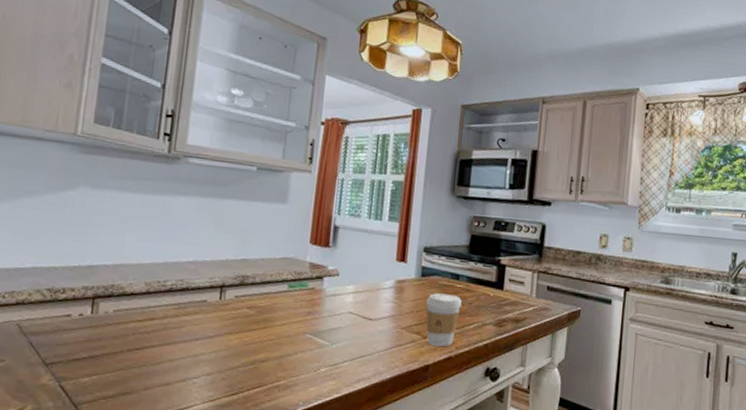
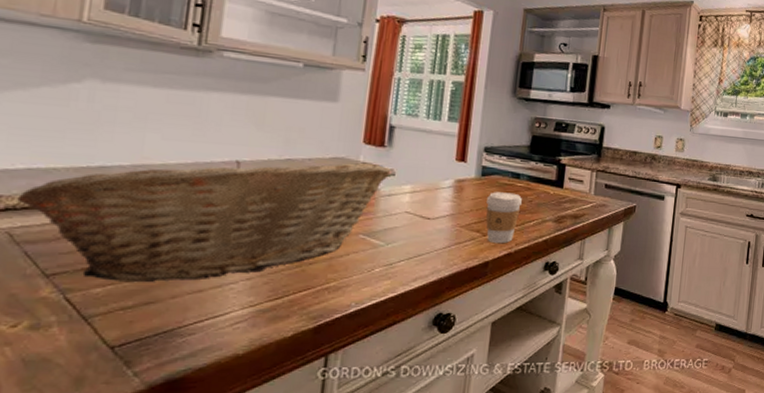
fruit basket: none [25,259,335,374] -> present [17,159,391,283]

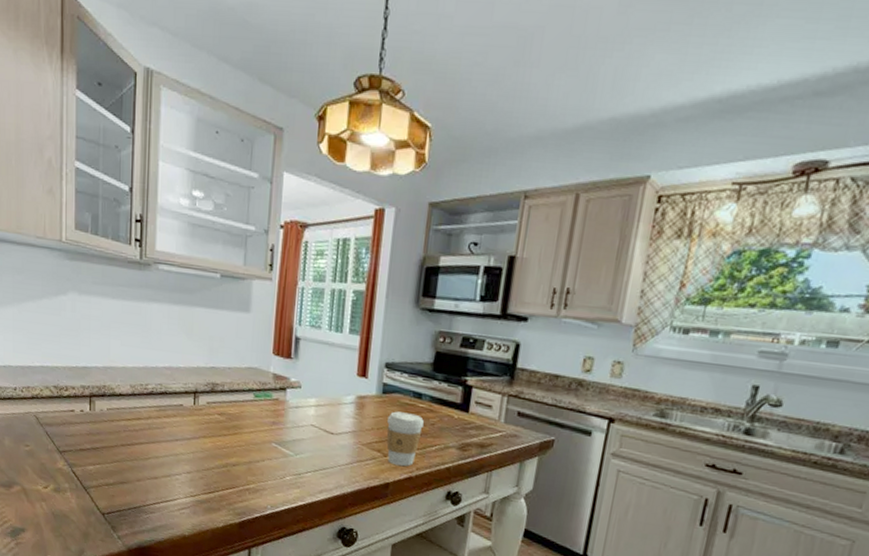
fruit basket: present [17,159,391,283] -> none [38,365,298,469]

